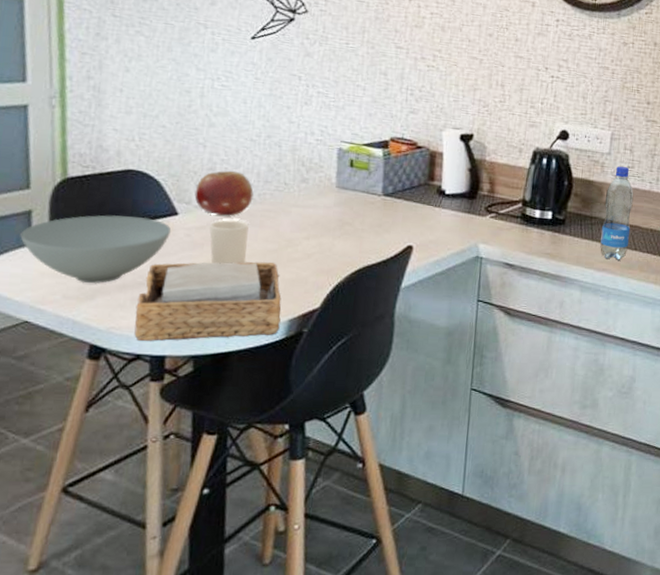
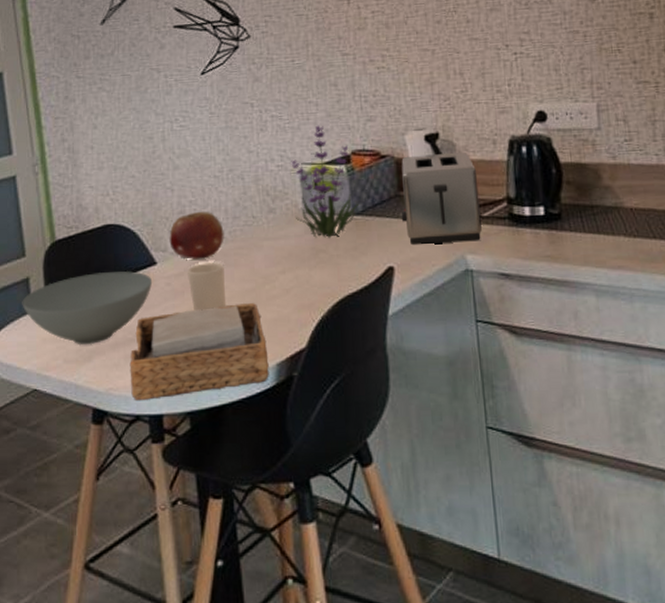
plant: none [327,108,389,214] -> present [291,125,359,239]
toaster: none [426,150,501,233] -> present [401,151,482,246]
bottle: present [600,166,634,261] -> none [604,141,645,254]

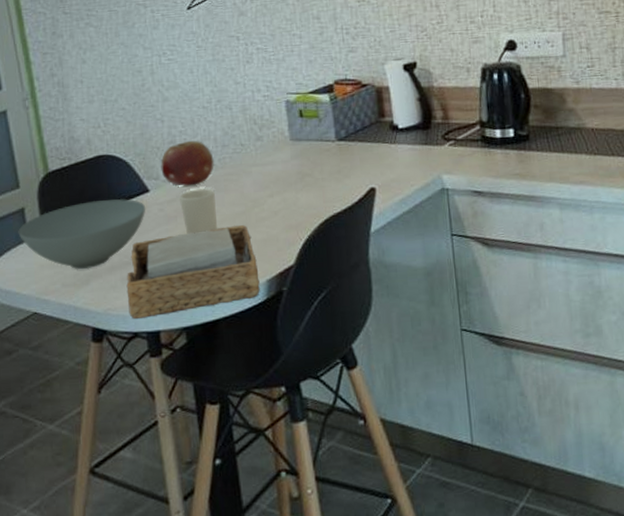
plant: present [291,125,359,239] -> none [276,56,342,163]
toaster: present [401,151,482,246] -> none [381,79,457,168]

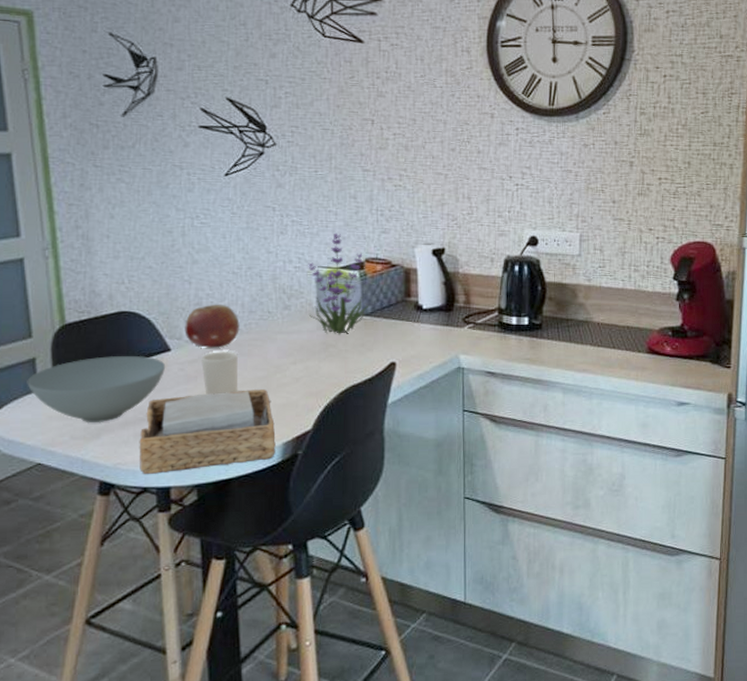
plant: none [276,56,342,163] -> present [308,233,368,335]

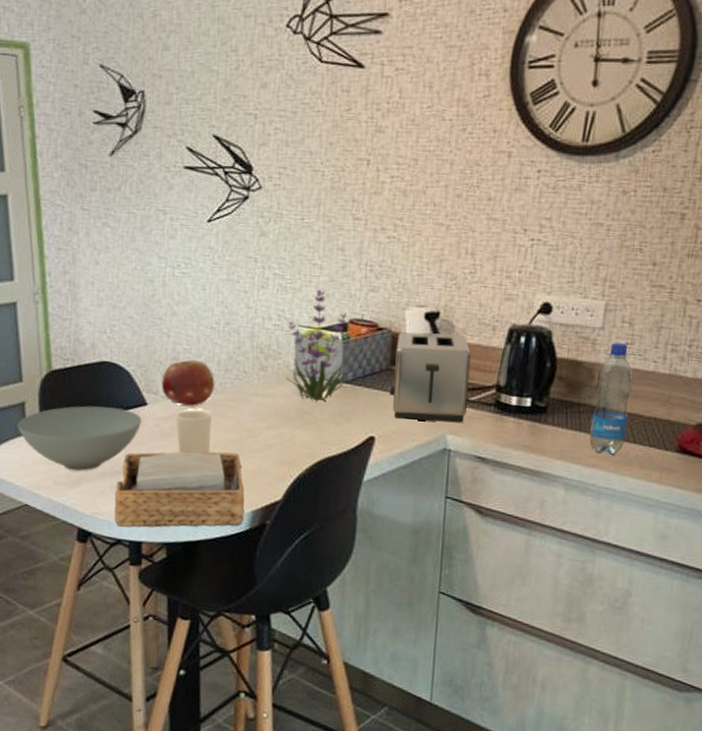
toaster: none [406,266,475,345] -> present [389,331,472,423]
bottle: none [579,267,608,360] -> present [589,343,634,455]

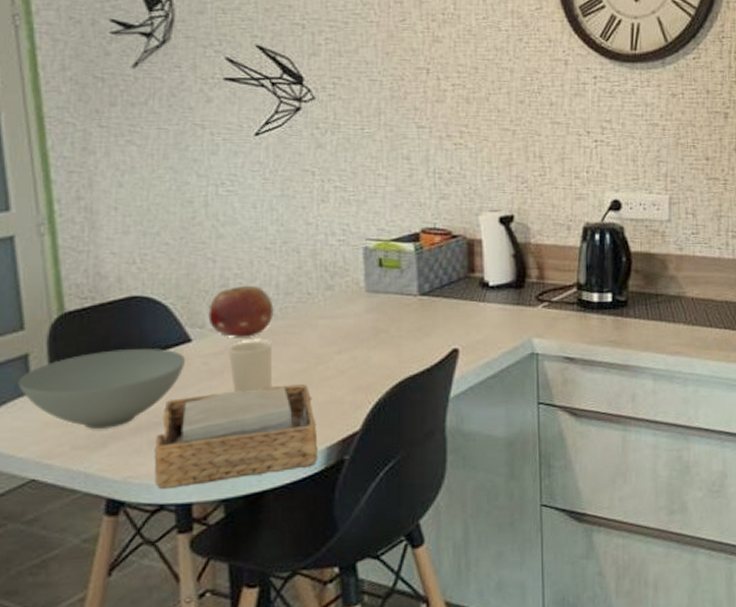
plant: present [286,289,349,402] -> none [354,199,425,319]
toaster: present [389,331,472,423] -> none [469,236,550,328]
bottle: present [589,343,634,455] -> none [670,234,703,341]

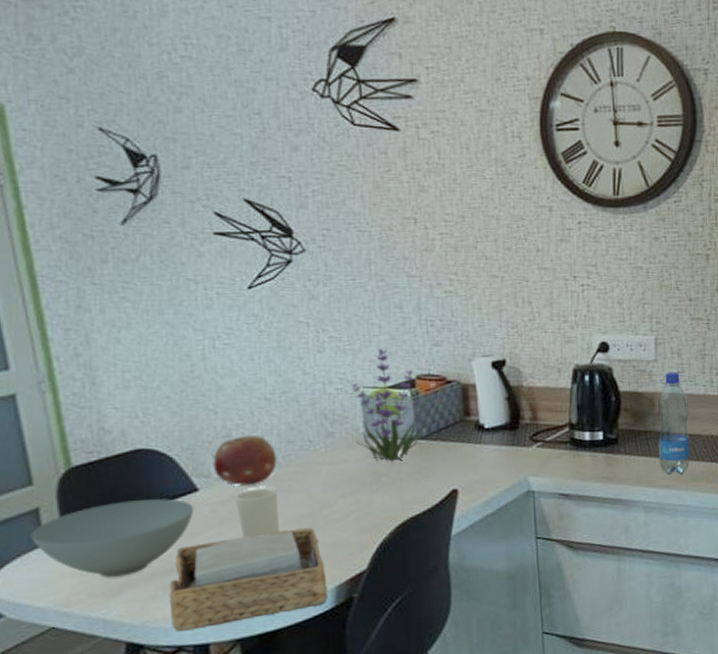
plant: none [354,199,425,319] -> present [351,348,423,463]
bottle: none [670,234,703,341] -> present [657,373,690,475]

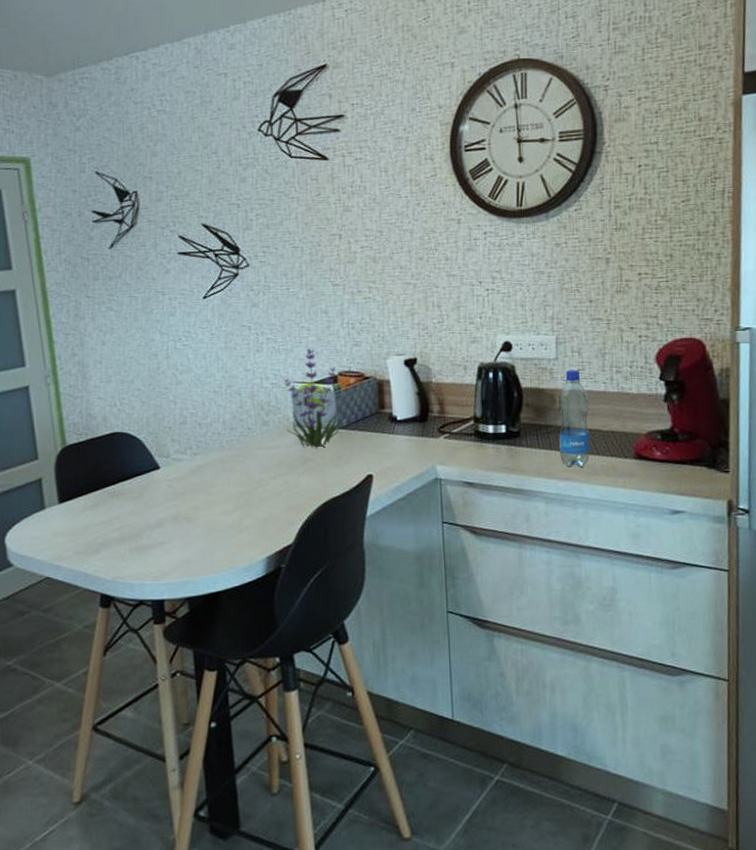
bowl: present [31,499,195,577] -> none [35,474,156,538]
napkin holder: present [169,528,328,632] -> none [134,504,260,588]
fruit: present [213,435,277,485] -> none [172,422,222,465]
mug: present [235,488,280,538] -> none [188,468,223,510]

